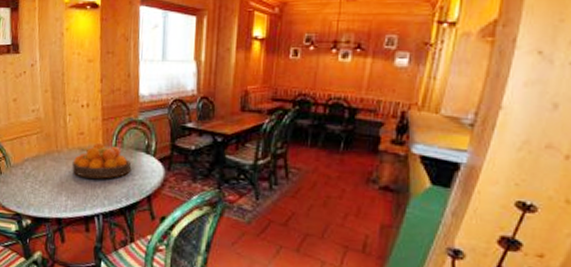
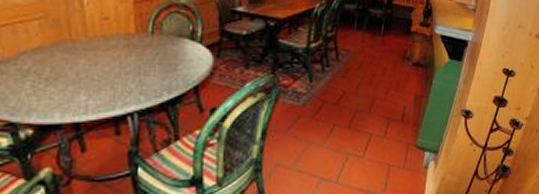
fruit bowl: present [72,143,131,179] -> none [94,30,172,71]

